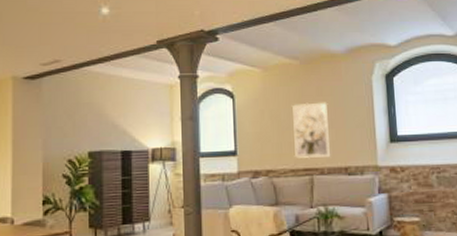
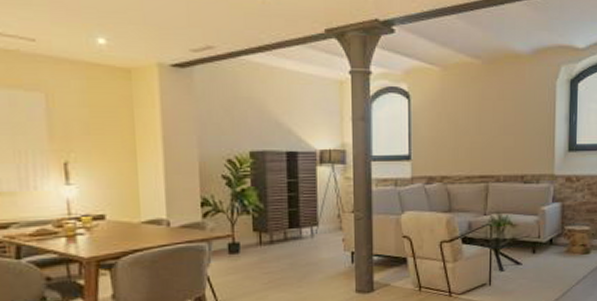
wall art: present [291,102,330,159] -> none [470,106,509,166]

